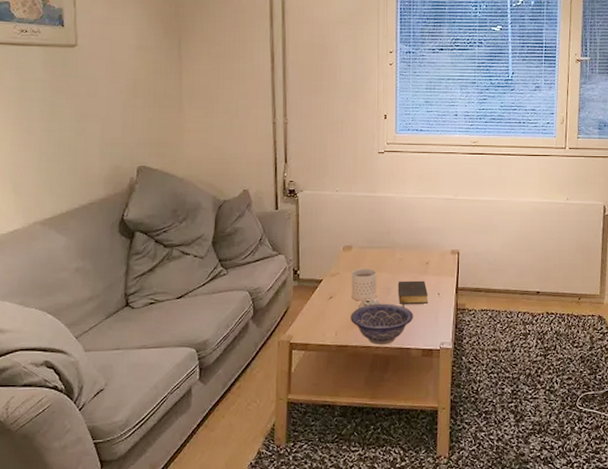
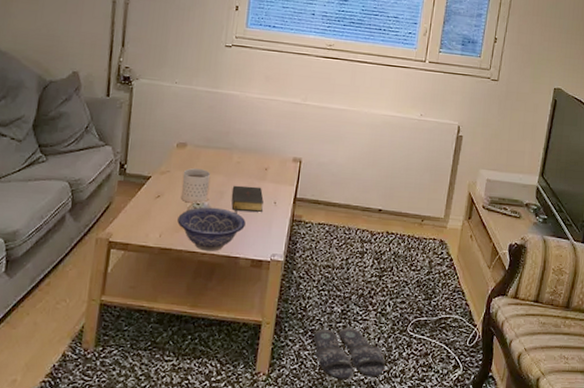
slippers: none [488,407,559,458] -> present [313,328,385,380]

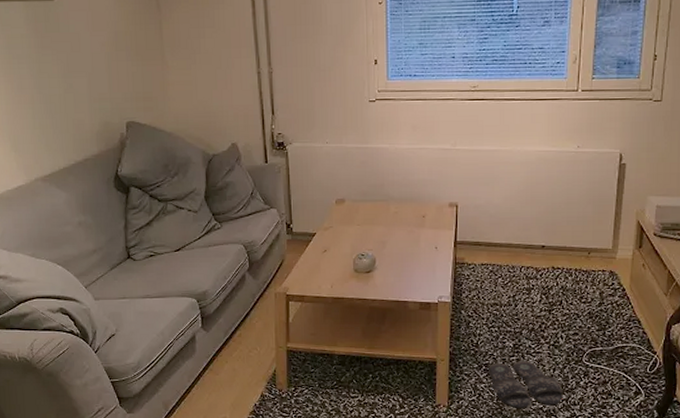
decorative bowl: present [177,207,246,251] -> none [346,257,410,297]
mug: present [180,168,211,204] -> none [345,222,372,255]
bible: present [231,185,264,214] -> none [393,234,425,261]

